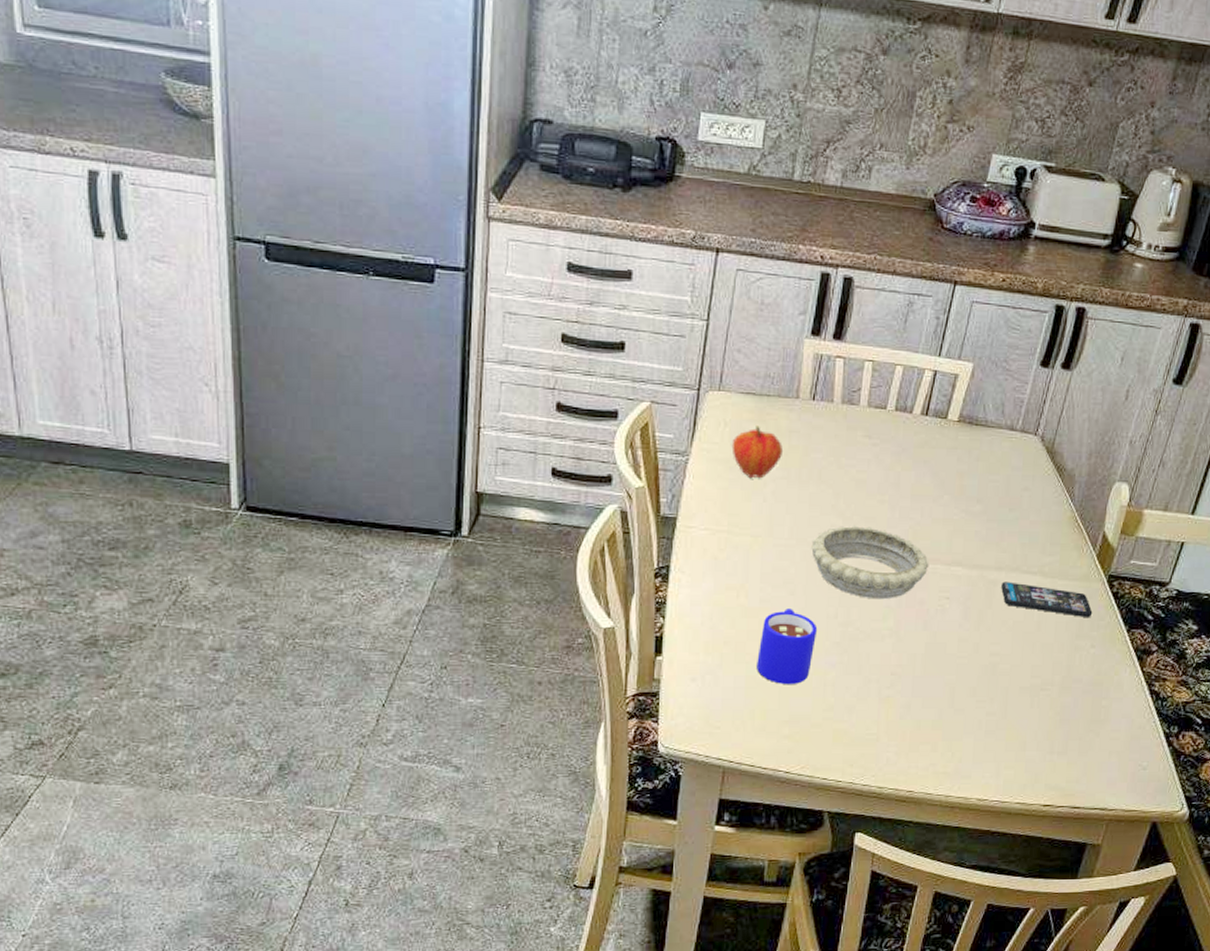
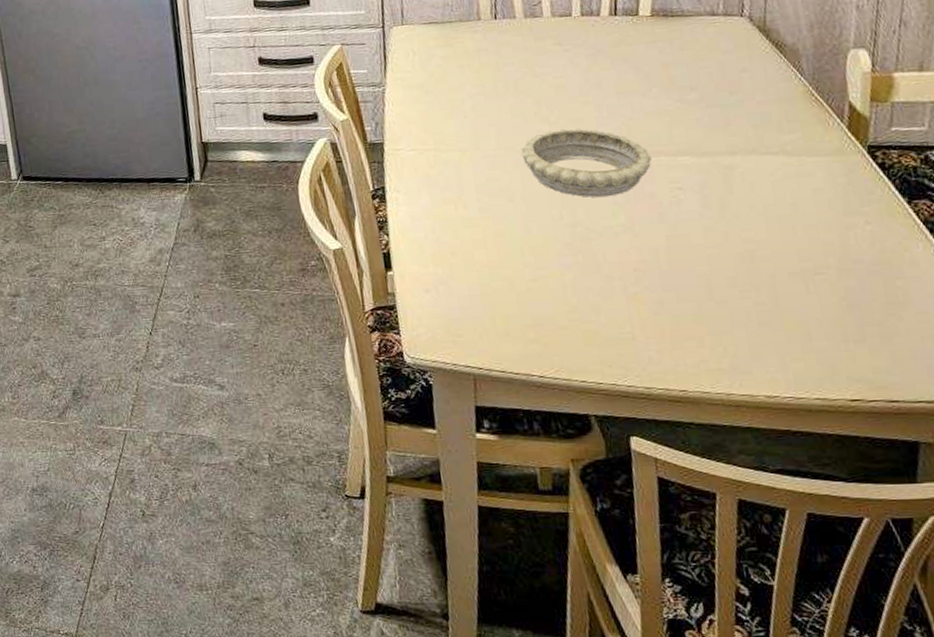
fruit: present [731,426,784,479] -> none [423,50,475,99]
mug: present [757,609,818,685] -> none [486,215,545,290]
smartphone: present [1001,581,1093,618] -> none [739,165,858,194]

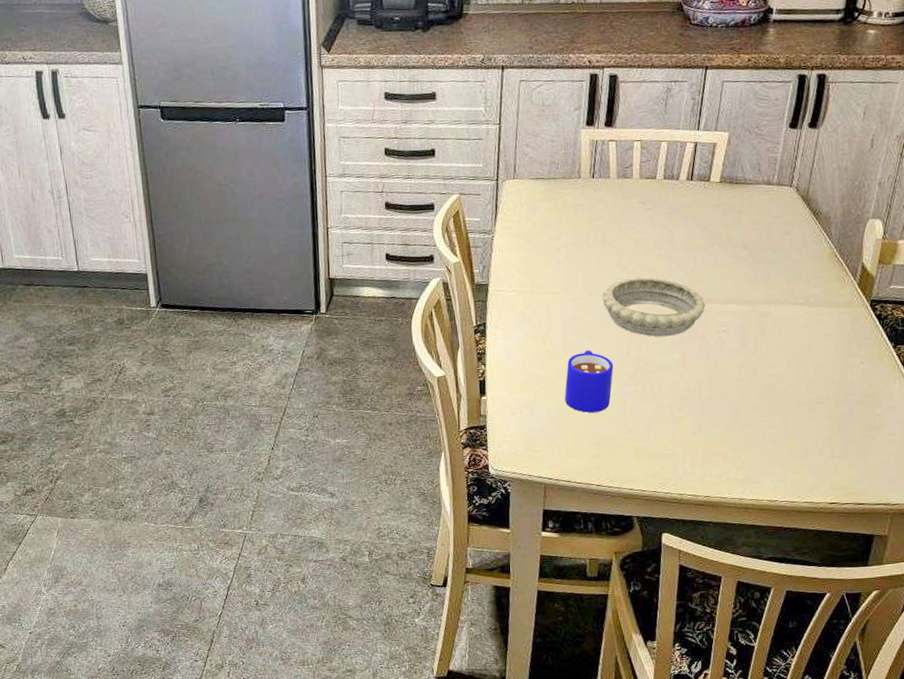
mug: none [486,215,545,290] -> present [565,350,614,413]

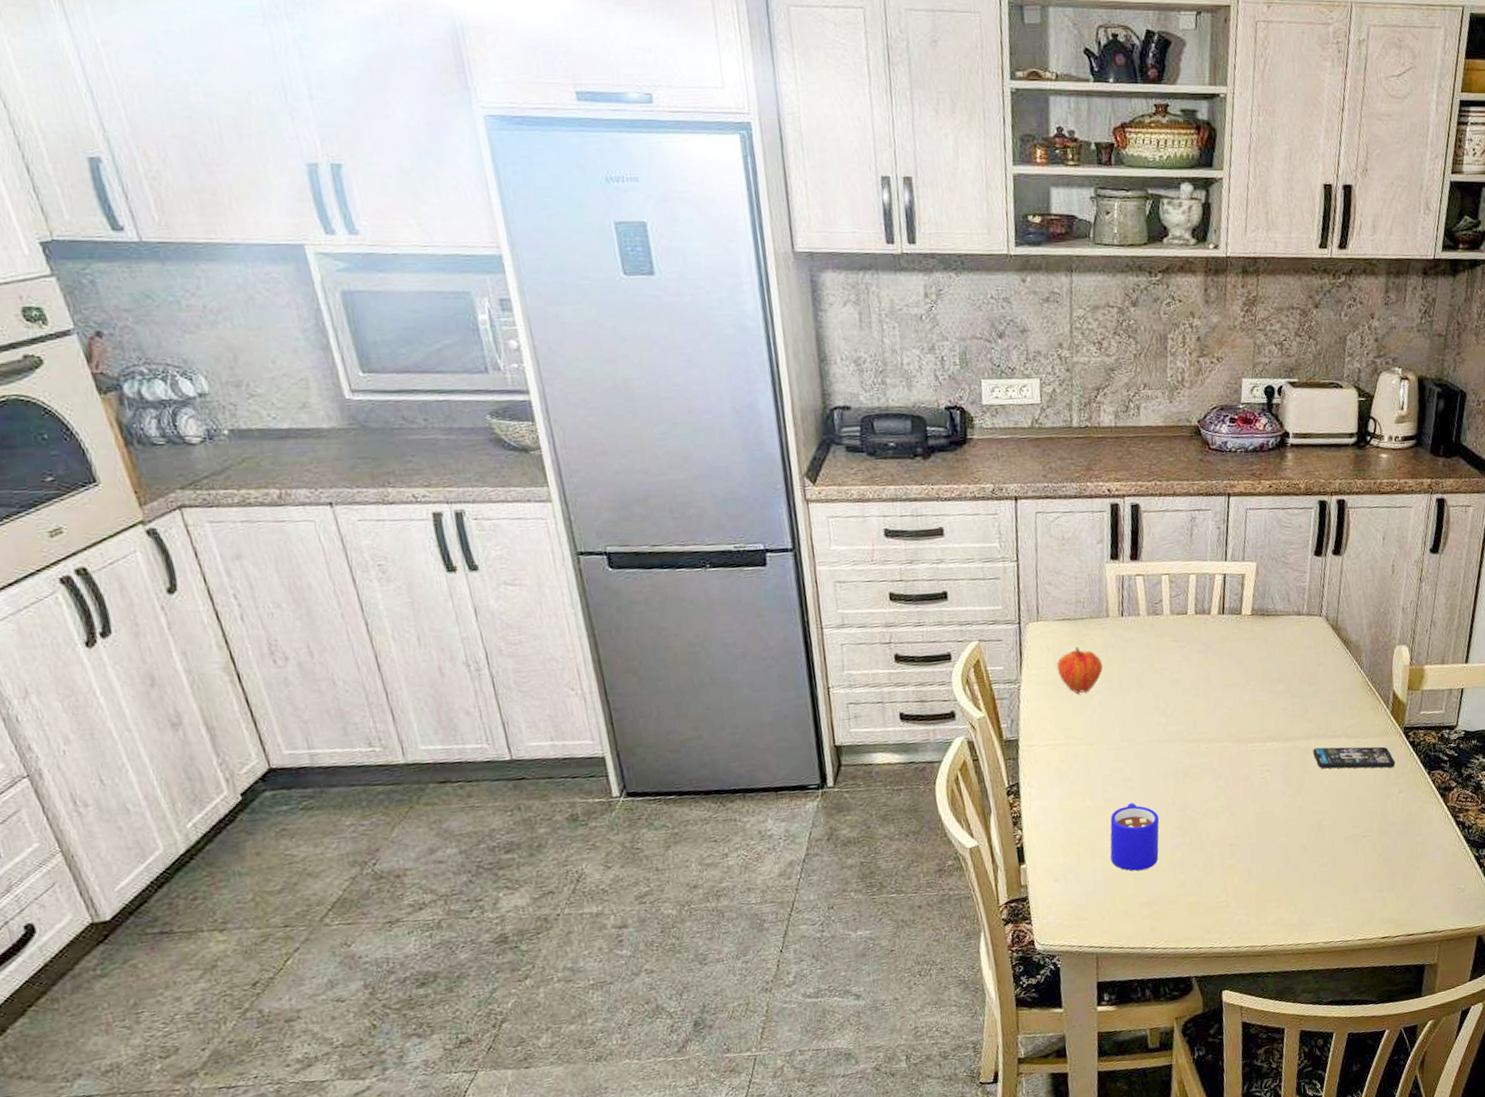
fruit: none [528,204,572,247] -> present [1056,646,1103,694]
decorative bowl: present [602,277,706,337] -> none [1141,719,1248,783]
smartphone: none [772,313,859,339] -> present [1313,746,1396,769]

